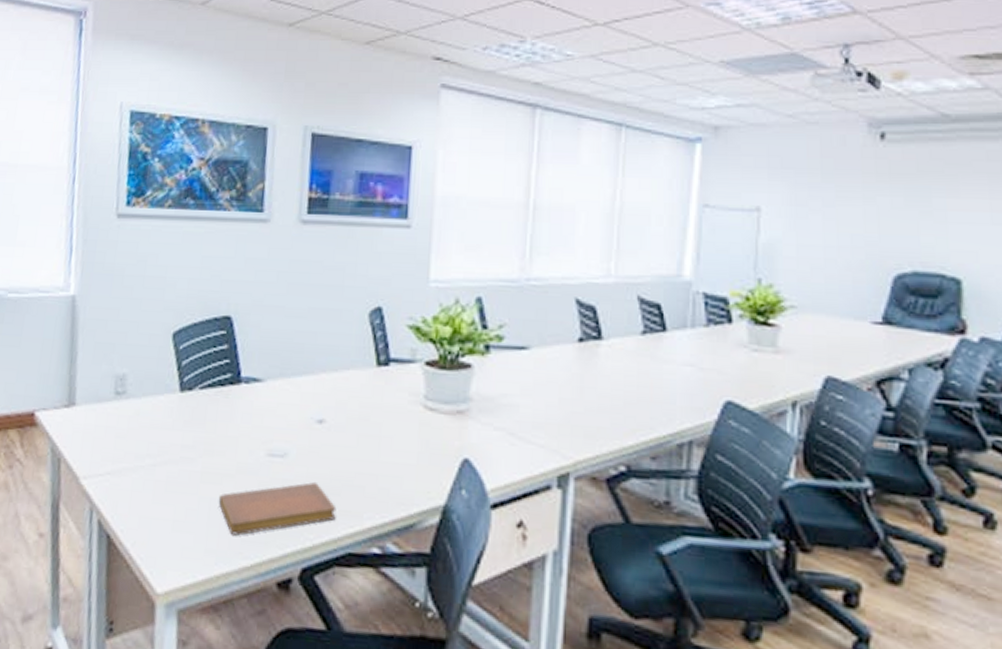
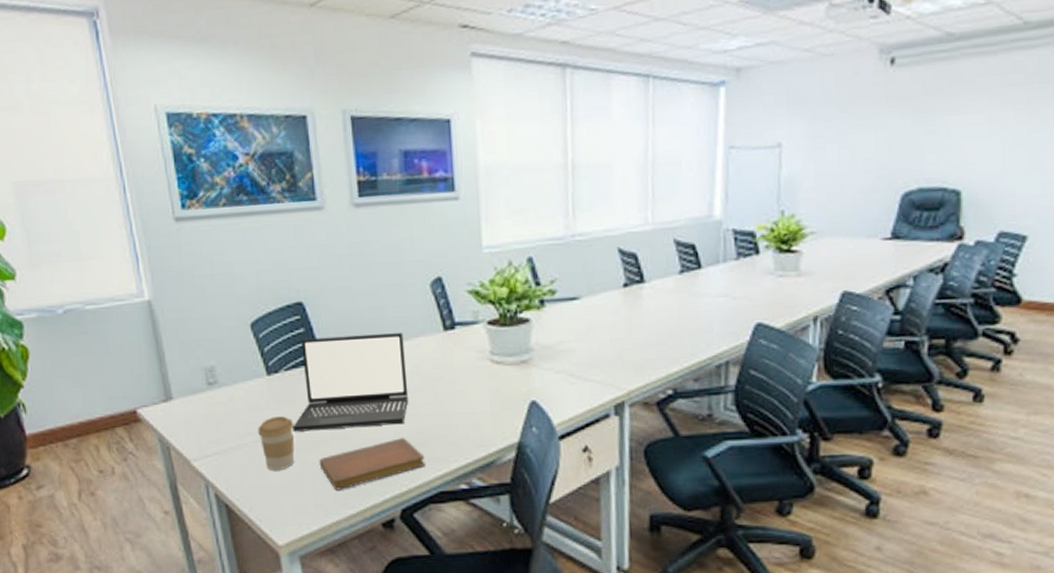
coffee cup: none [158,439,199,502] -> present [258,416,295,470]
laptop: none [196,356,333,467] -> present [293,333,409,432]

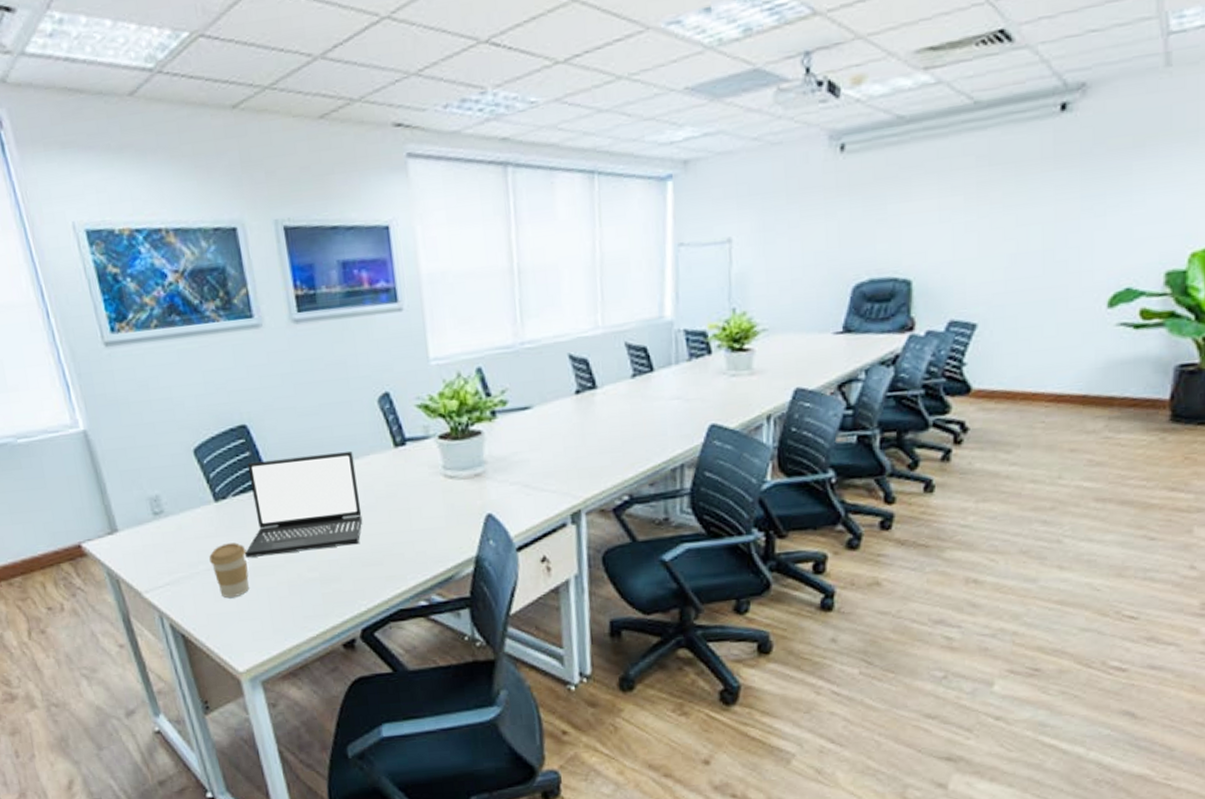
notebook: present [319,438,425,490] -> none [274,558,383,614]

